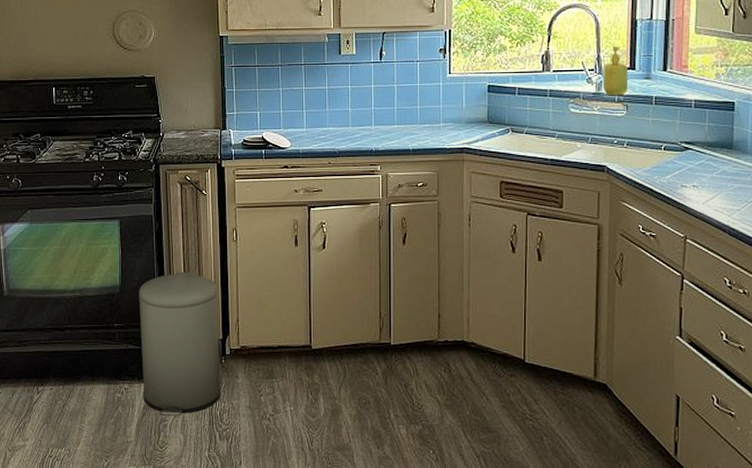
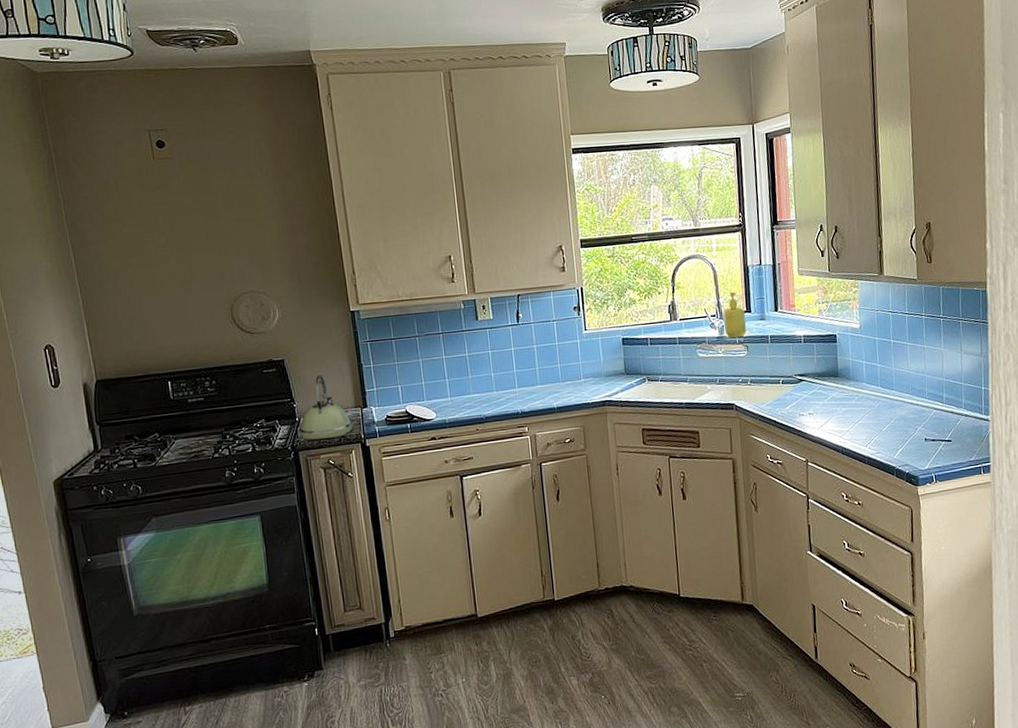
pedal bin: present [139,271,220,416] -> none [289,557,389,712]
kettle: none [162,94,212,156] -> present [299,375,354,441]

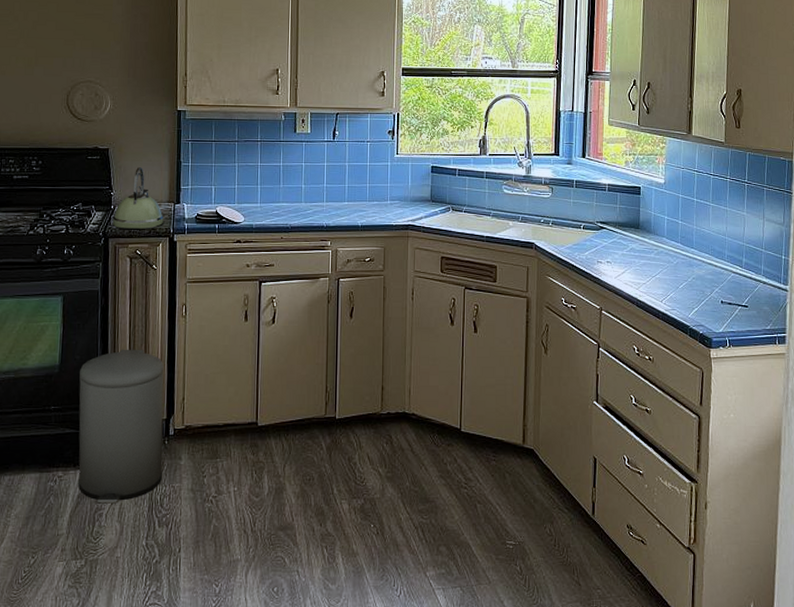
pedal bin: none [289,557,389,712] -> present [78,349,164,504]
soap dispenser: present [723,291,747,339] -> none [532,133,553,179]

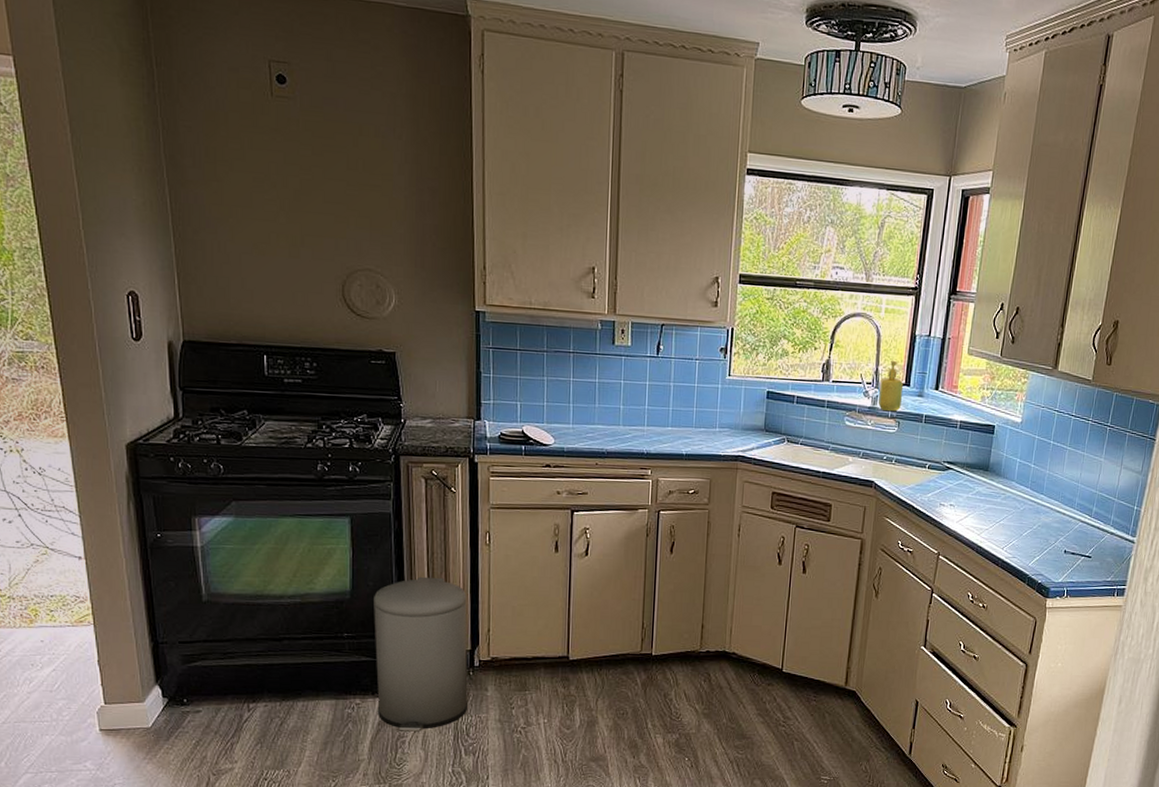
kettle: present [112,167,165,230] -> none [403,376,463,448]
soap dispenser: none [532,133,553,179] -> present [878,360,903,412]

